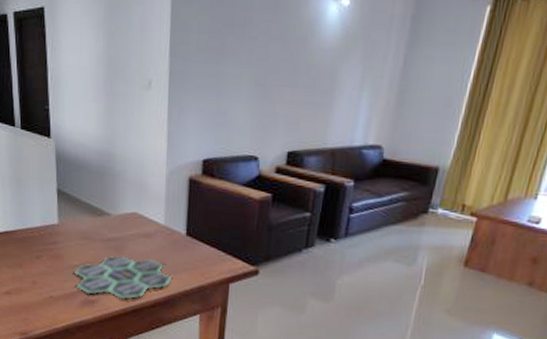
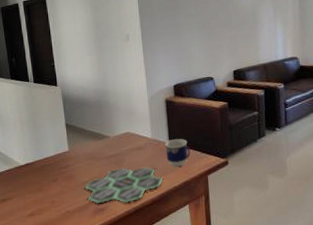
cup: none [179,231,212,267] -> present [165,139,191,167]

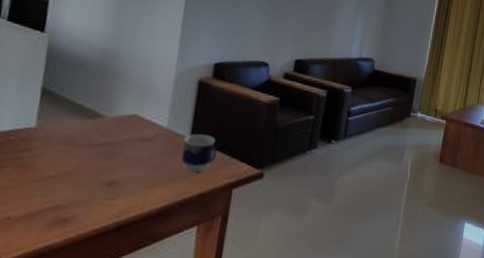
board game: present [85,167,163,204] -> none [46,163,169,215]

